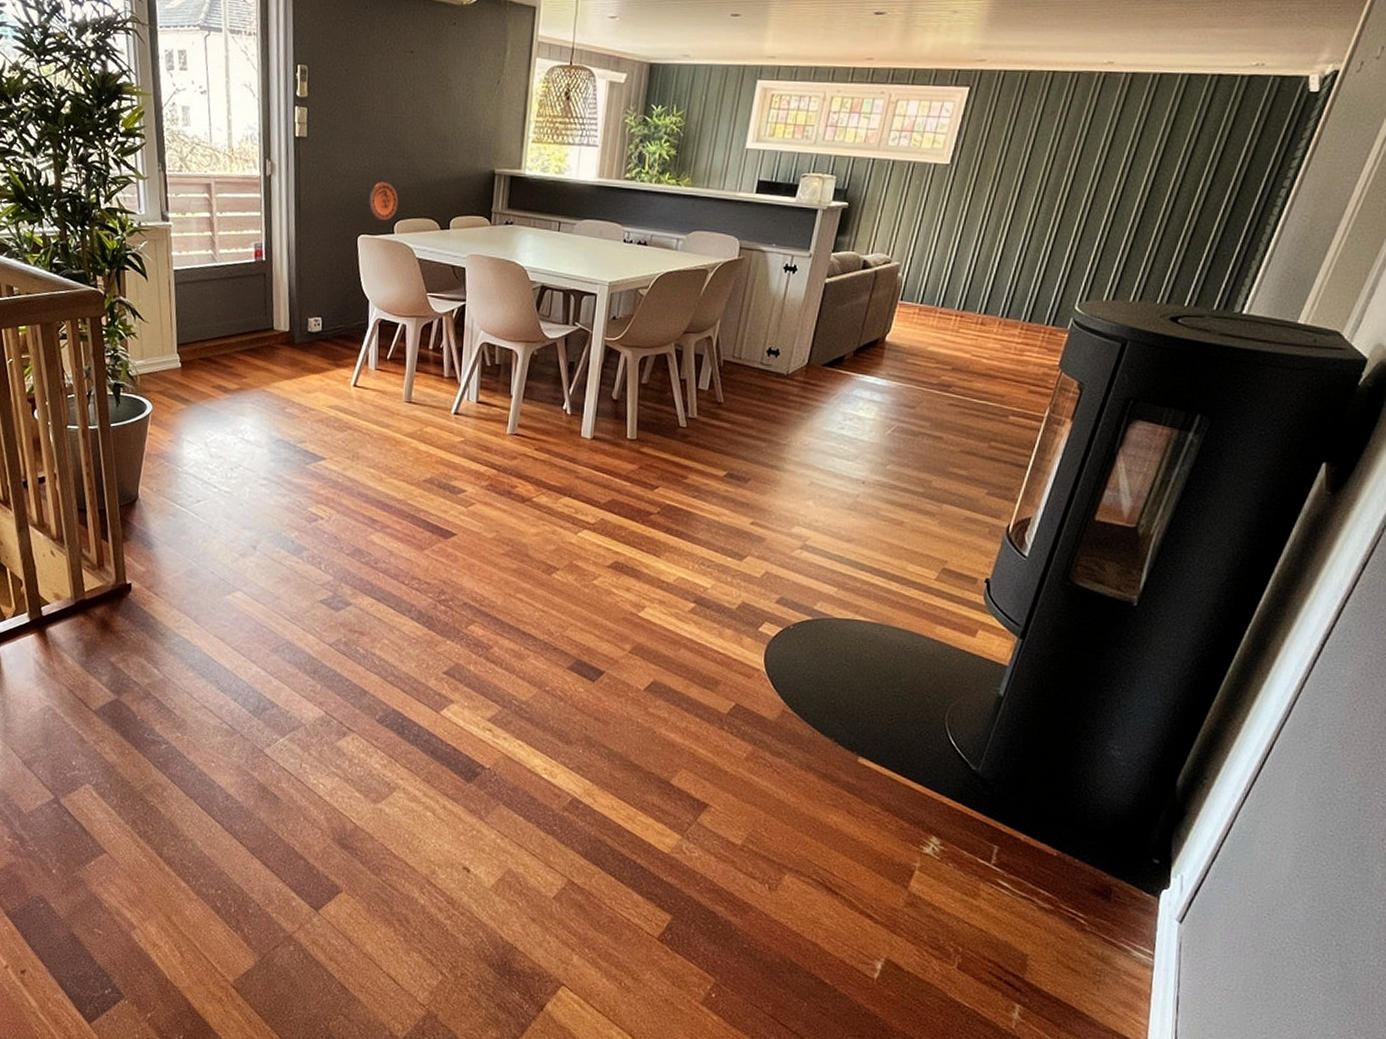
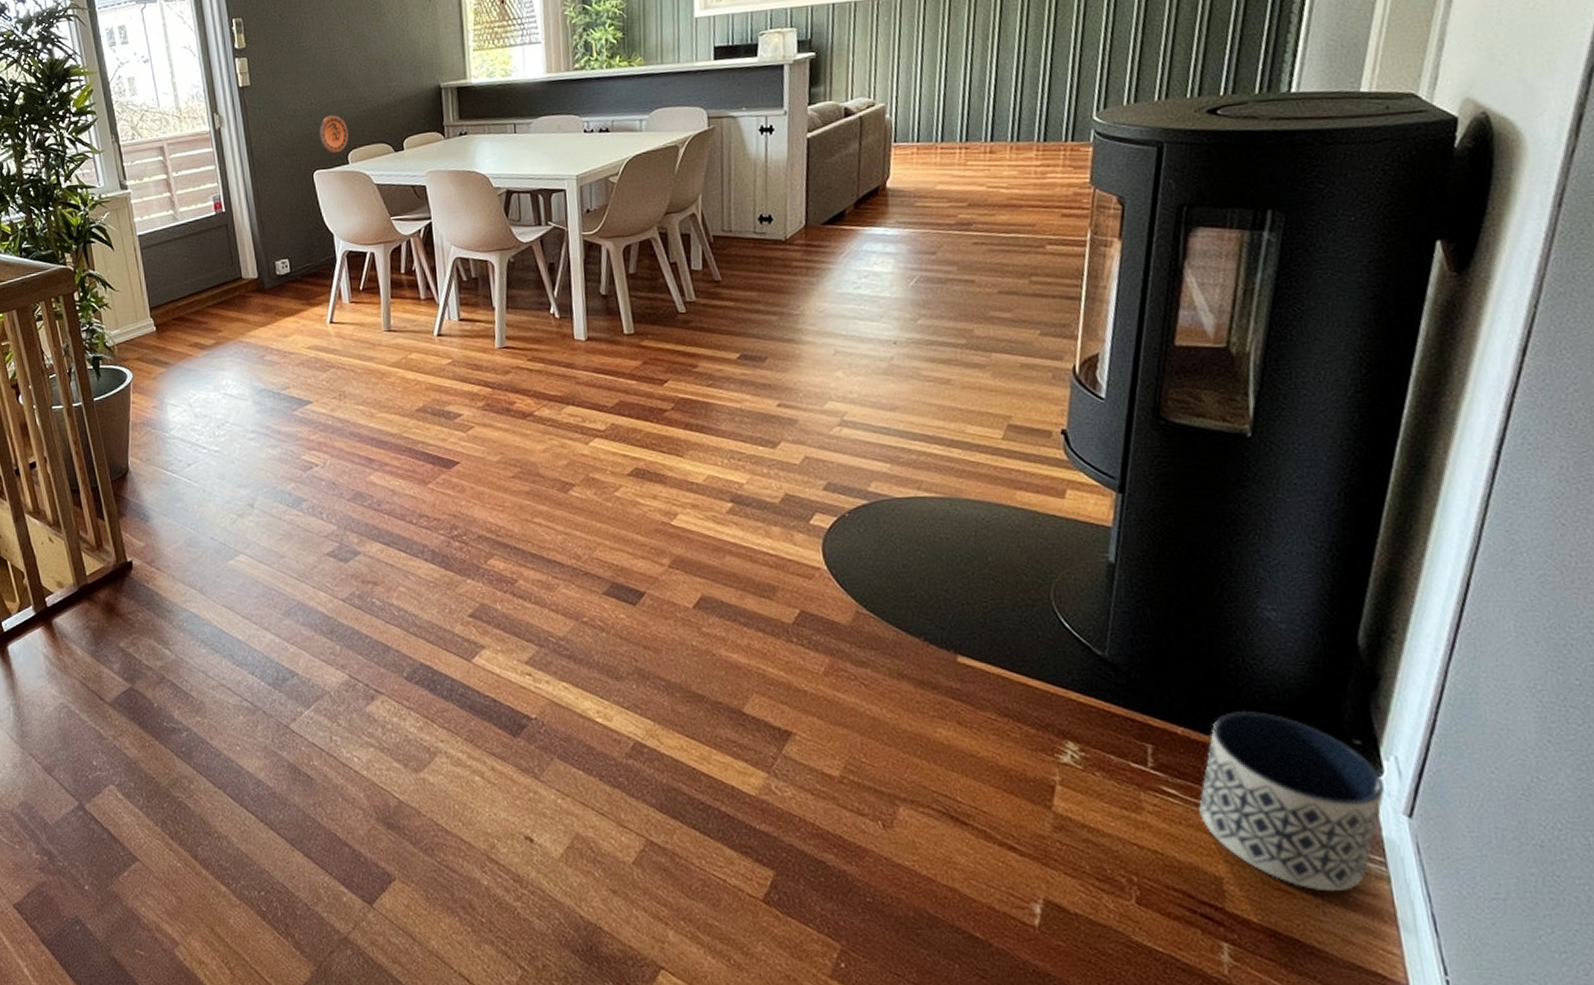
planter: none [1022,826,1168,974] -> present [1199,710,1385,892]

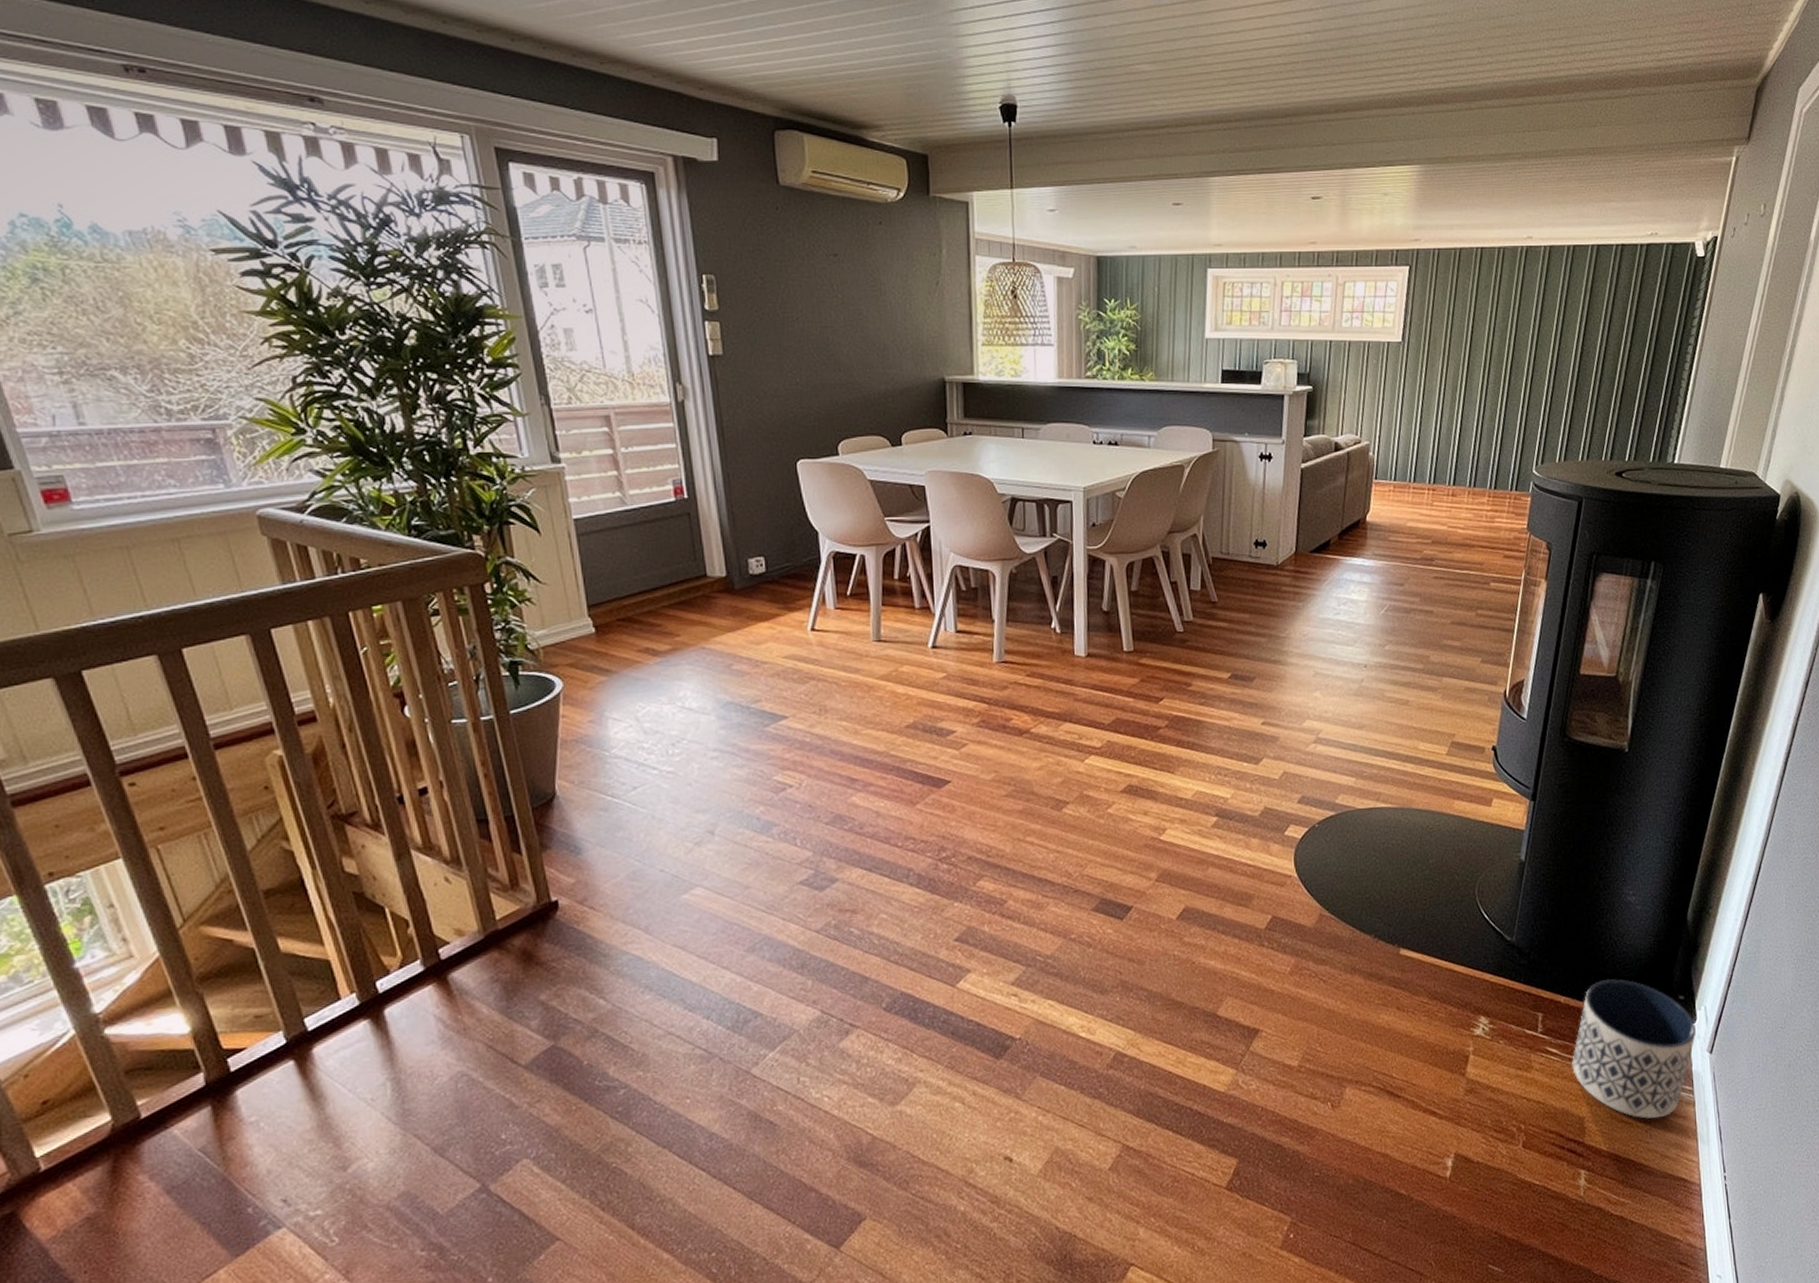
decorative plate: present [319,114,349,155] -> none [805,399,840,444]

